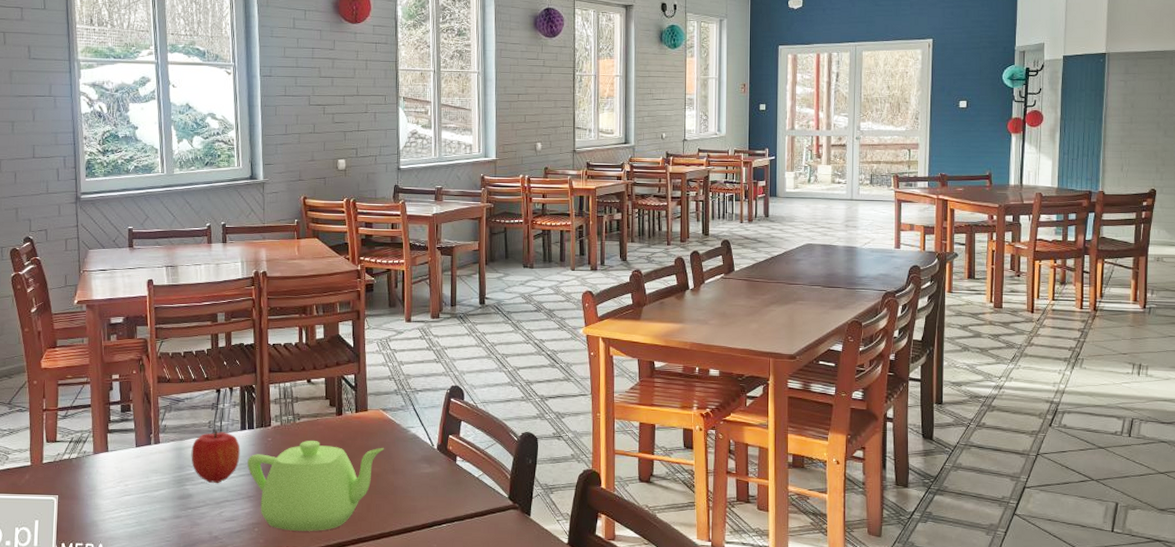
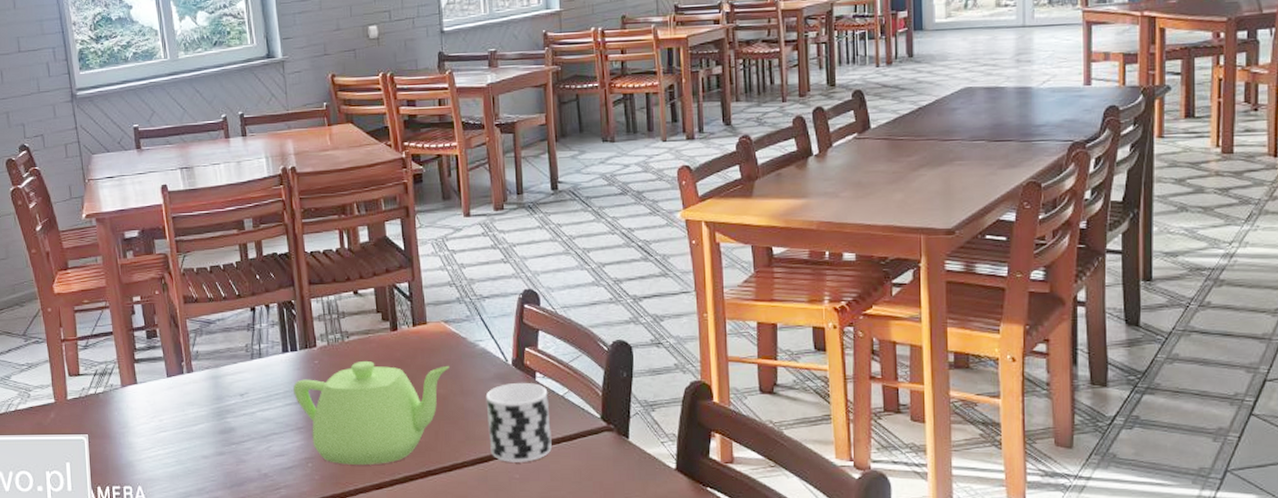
fruit: present [191,429,240,484] -> none [229,353,285,415]
cup: none [413,464,466,534] -> present [485,382,552,462]

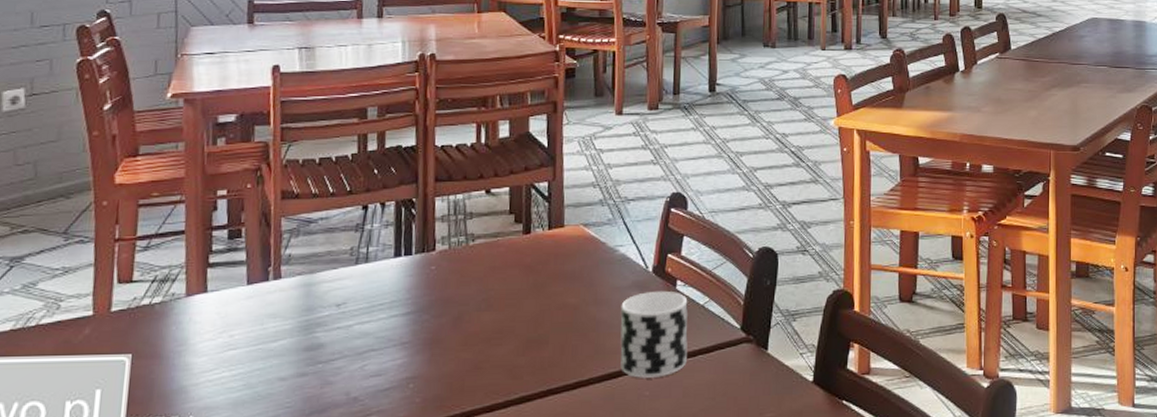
teapot: present [293,361,449,465] -> none [402,267,584,385]

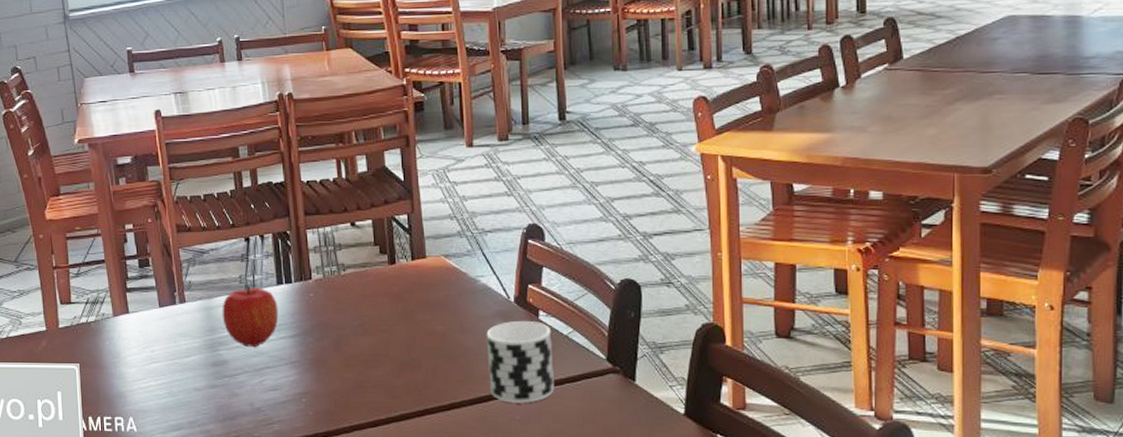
fruit: none [324,258,393,329] -> present [222,285,279,348]

